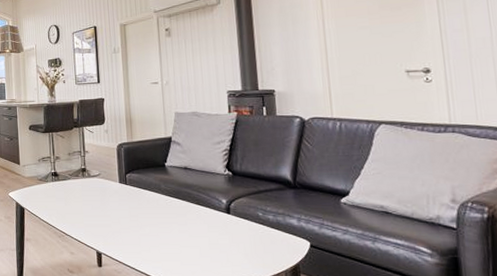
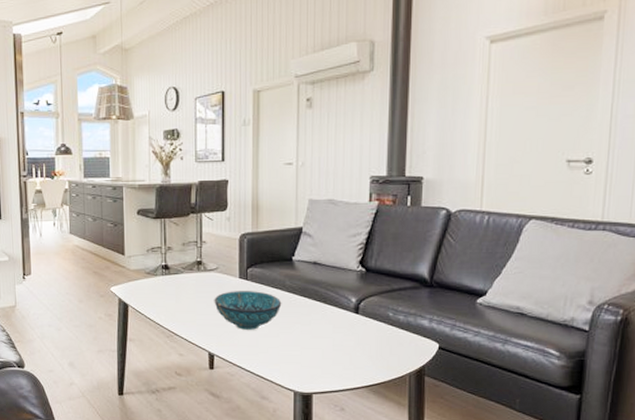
decorative bowl: none [98,194,159,230] -> present [214,291,282,330]

